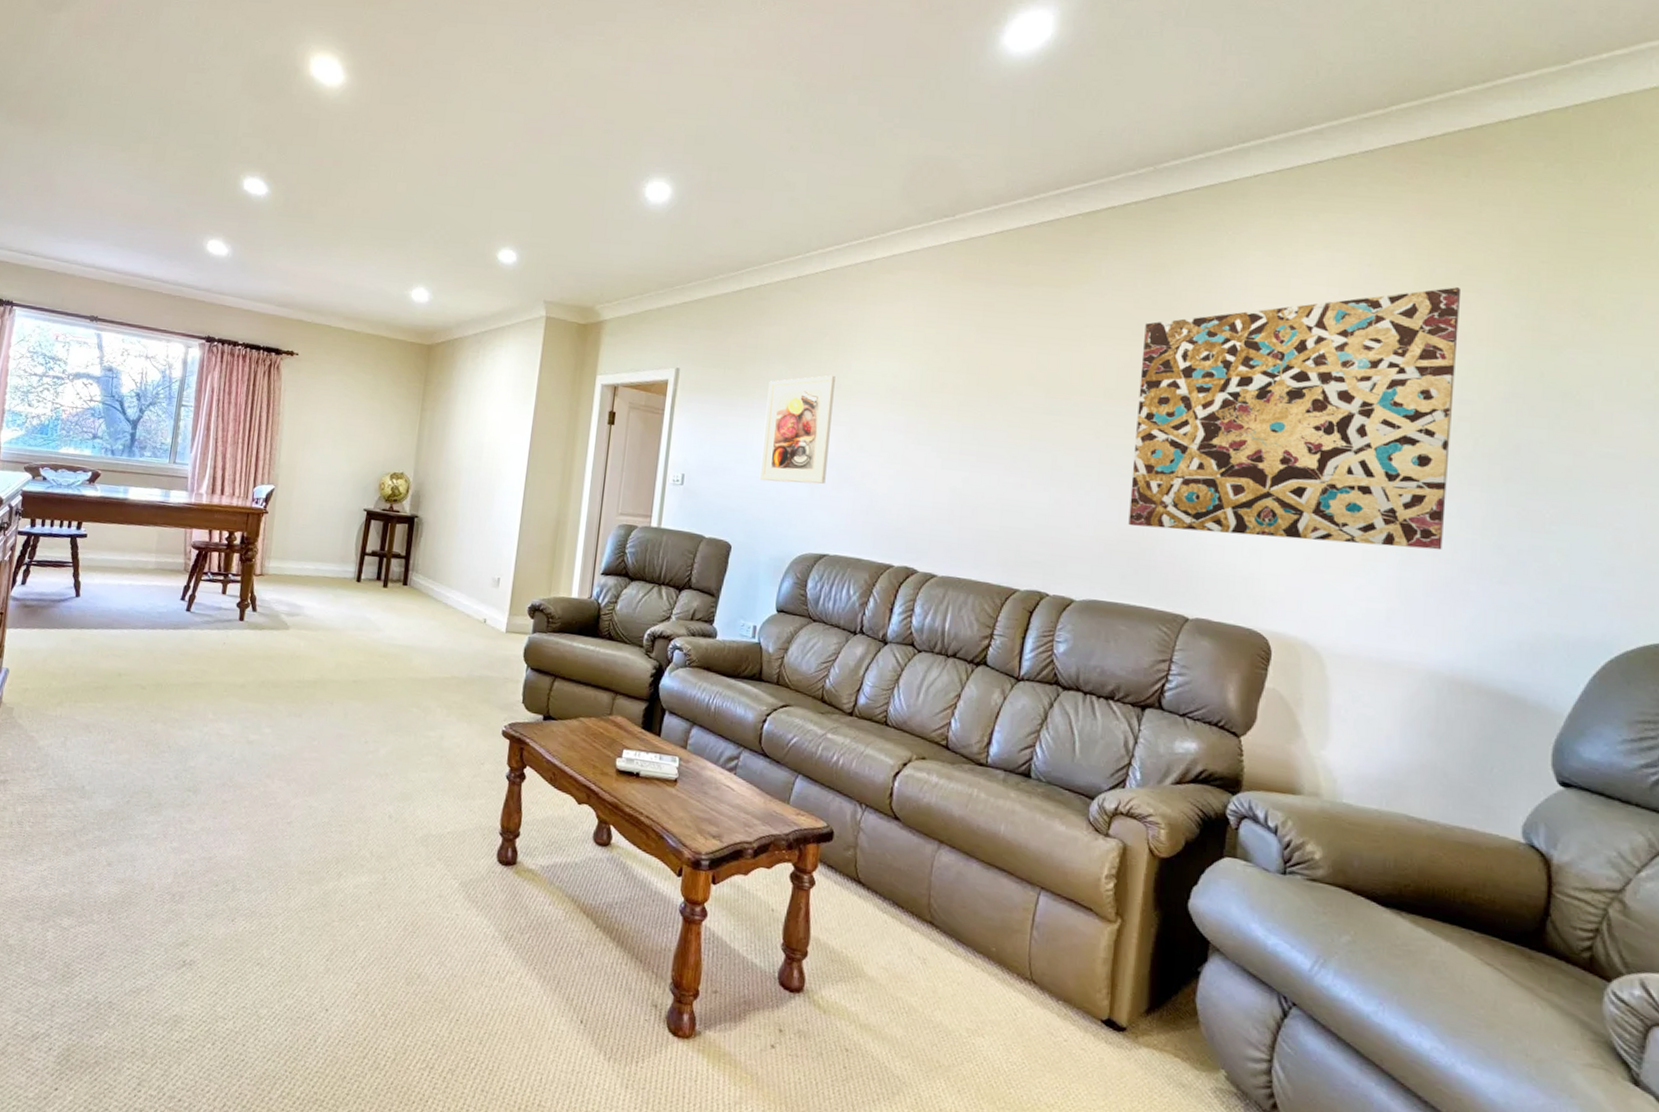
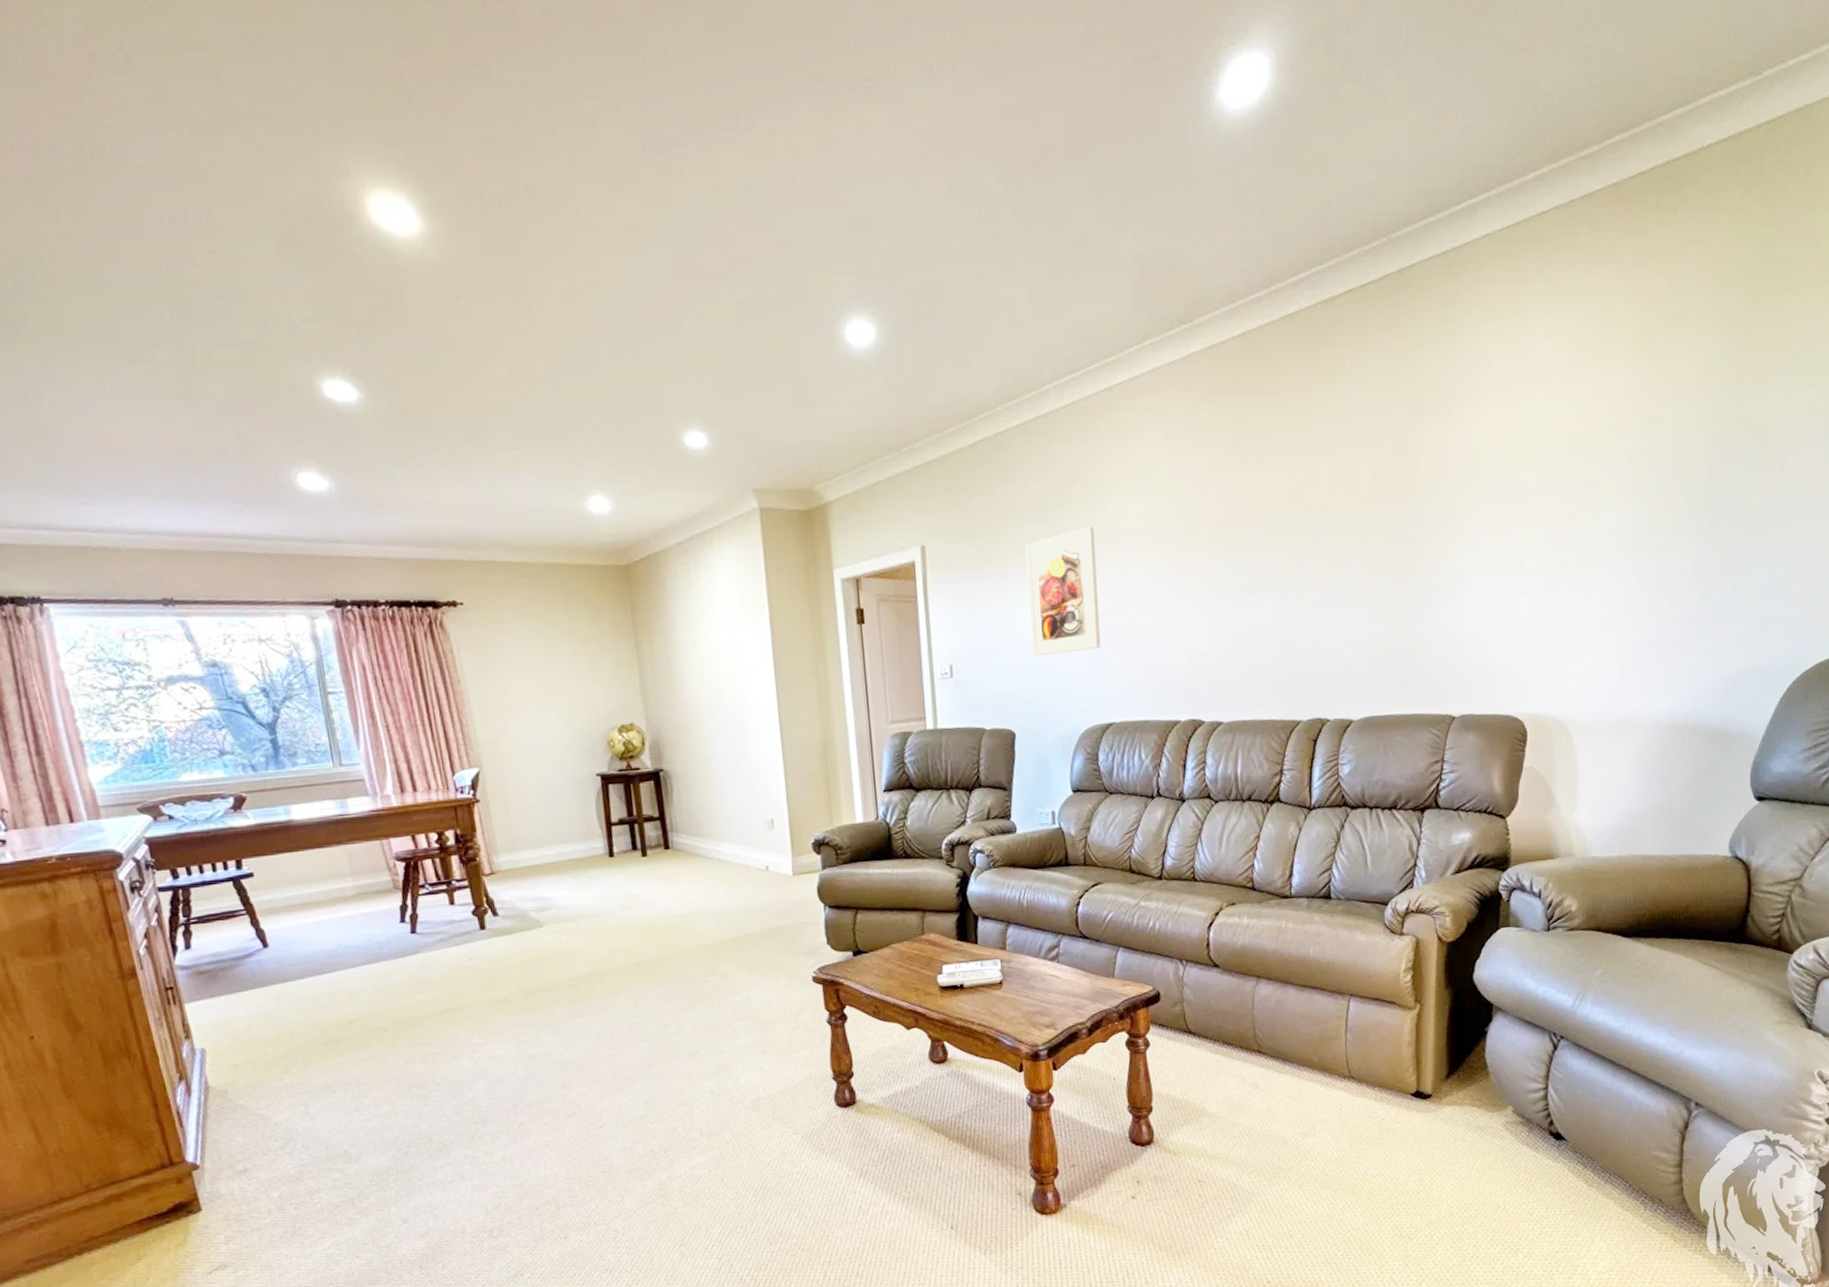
wall art: present [1128,287,1460,551] -> none [1392,337,1671,636]

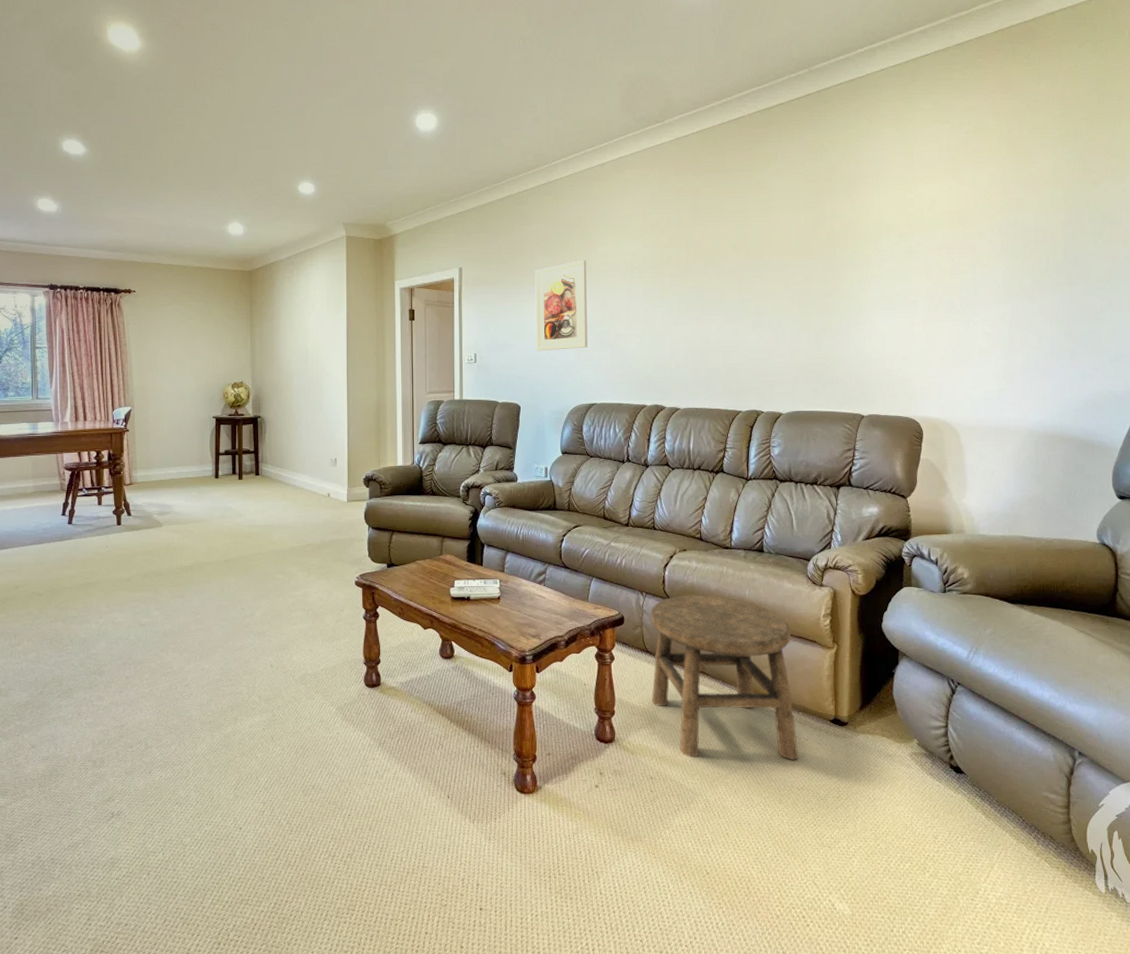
stool: none [1193,957,1375,1153] -> present [651,594,799,760]

